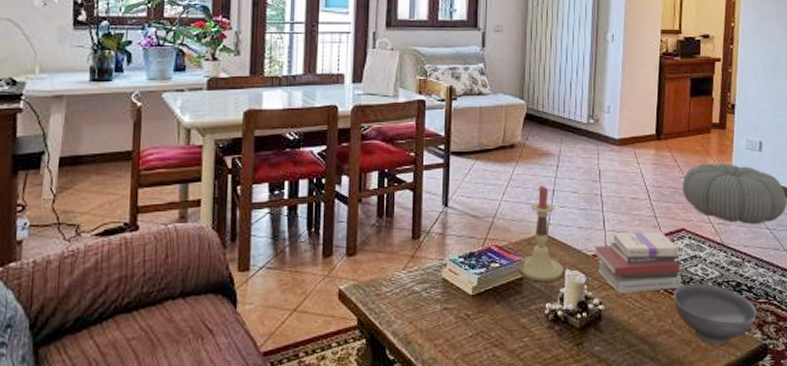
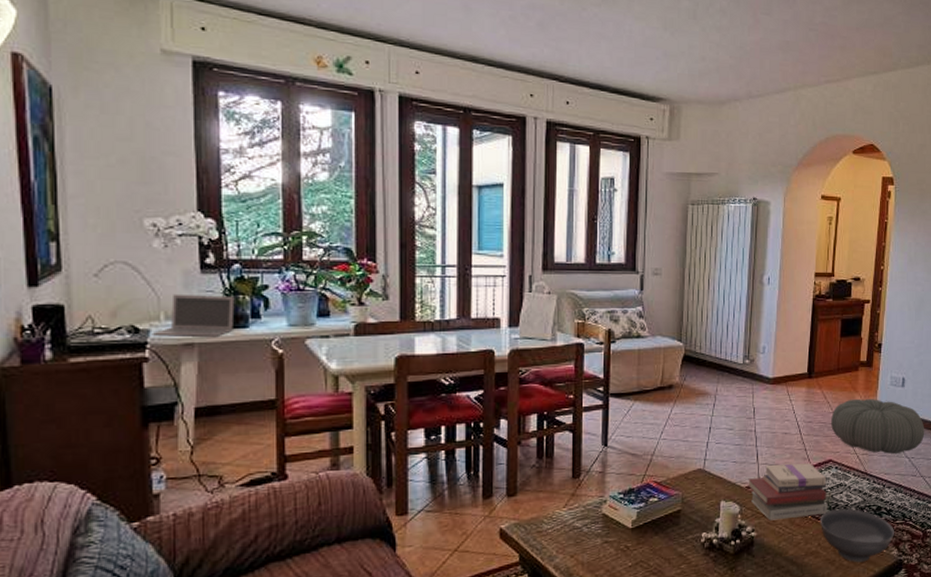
laptop: none [26,48,102,89] -> present [151,293,235,337]
candlestick: present [516,186,564,282] -> none [674,424,719,514]

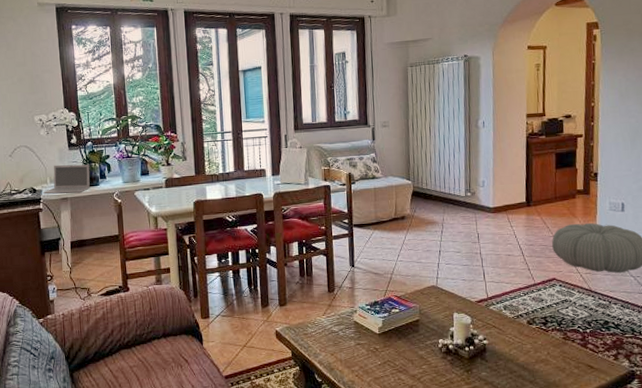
books: present [748,463,828,521] -> none [477,281,555,331]
decorative bowl: present [820,508,894,563] -> none [547,322,624,372]

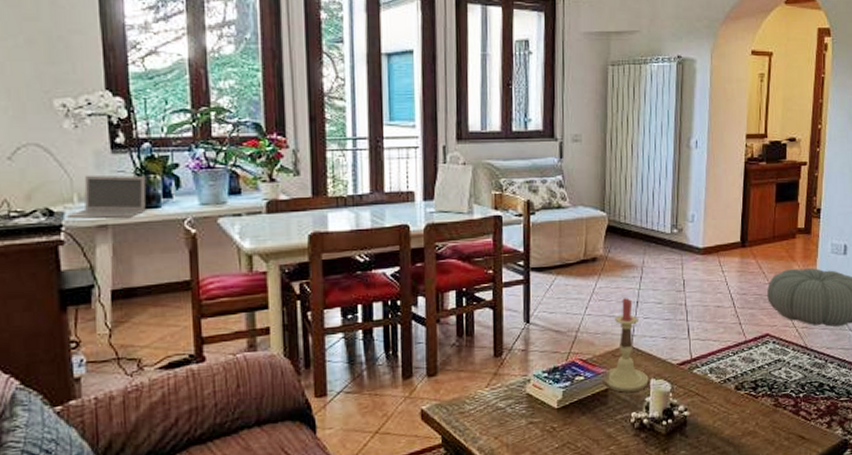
candlestick: none [413,248,452,323] -> present [601,298,649,393]

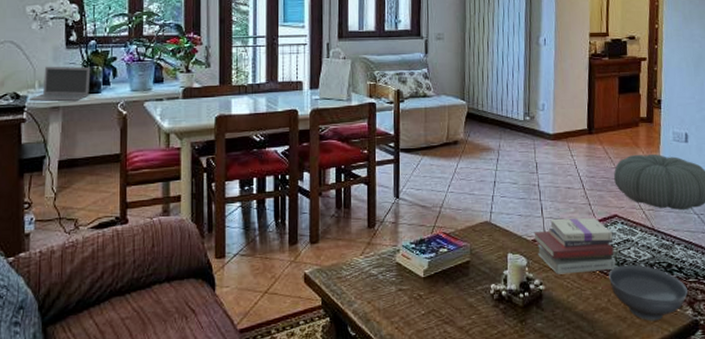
candlestick: present [601,298,649,393] -> none [463,178,506,265]
books: none [679,338,766,399] -> present [534,218,616,275]
decorative bowl: none [757,385,838,443] -> present [608,264,688,321]

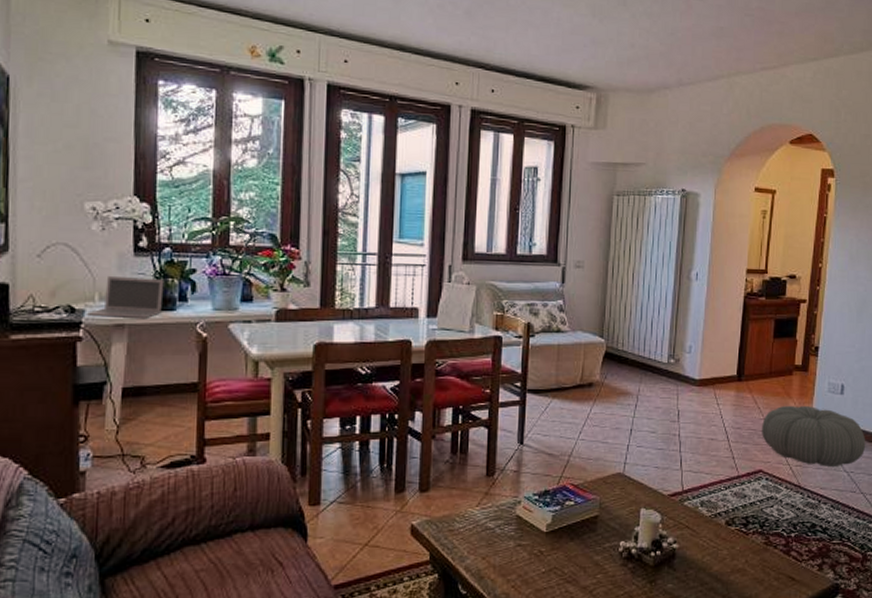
books: present [534,218,616,275] -> none [670,472,757,533]
decorative bowl: present [608,264,688,321] -> none [747,524,830,584]

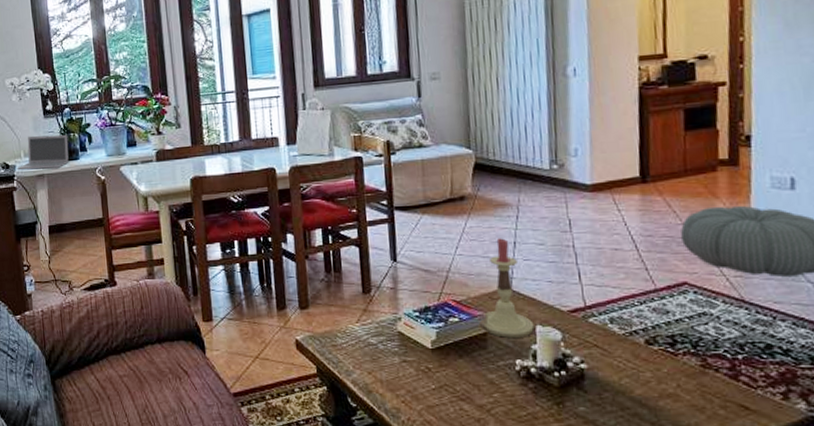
candlestick: none [591,425,639,520] -> present [478,238,534,338]

